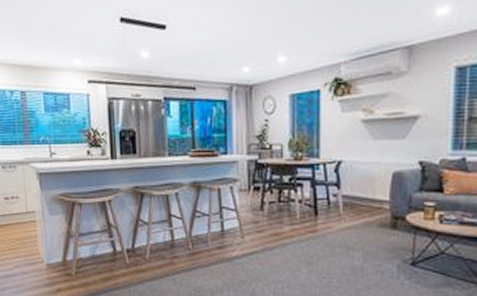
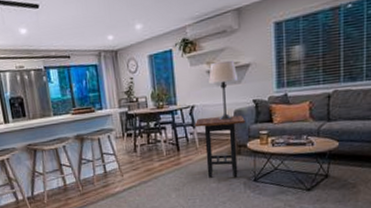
side table: none [339,177,406,258] -> present [194,114,245,178]
lamp: none [363,109,402,183] -> present [209,60,239,121]

